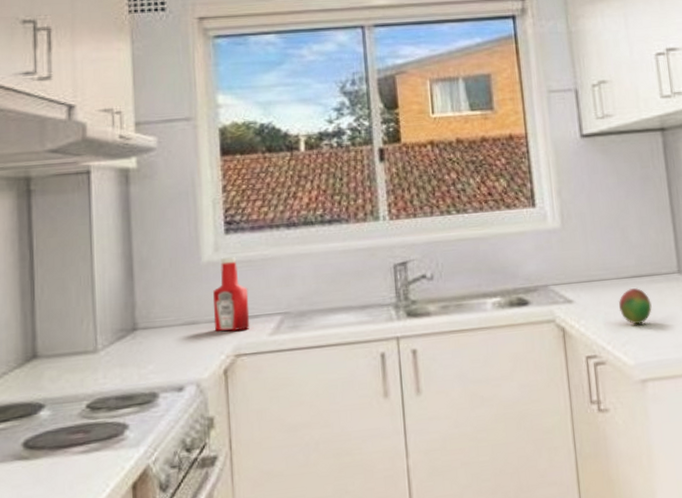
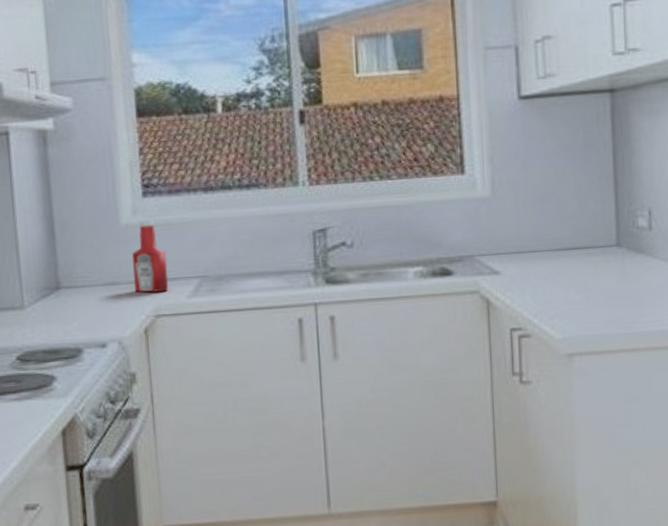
fruit: present [619,288,652,325] -> none [549,261,585,299]

